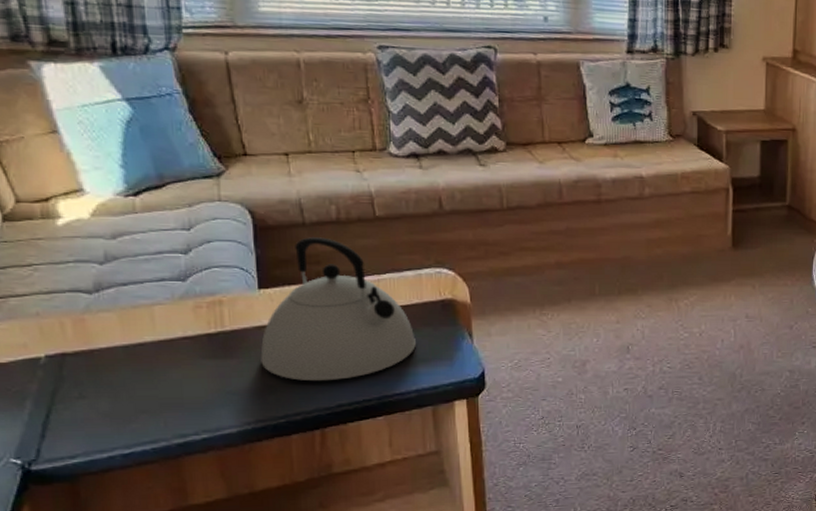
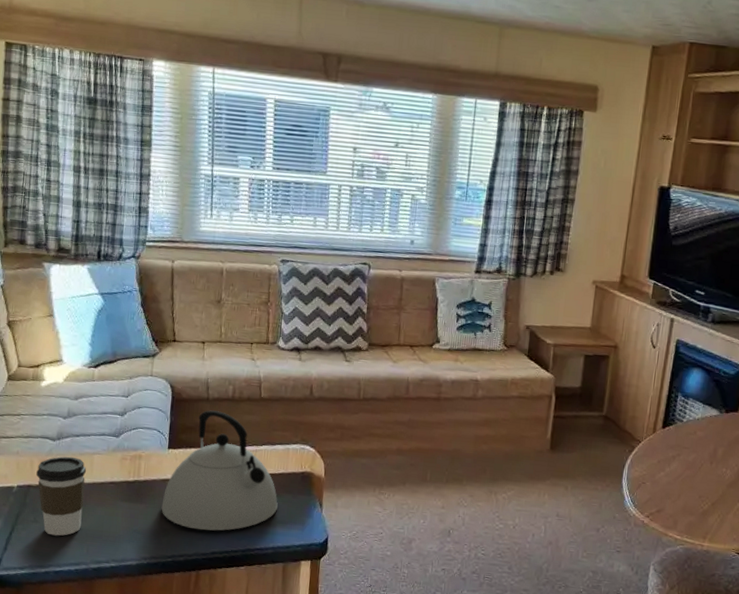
coffee cup: none [71,311,151,412] -> present [36,456,86,536]

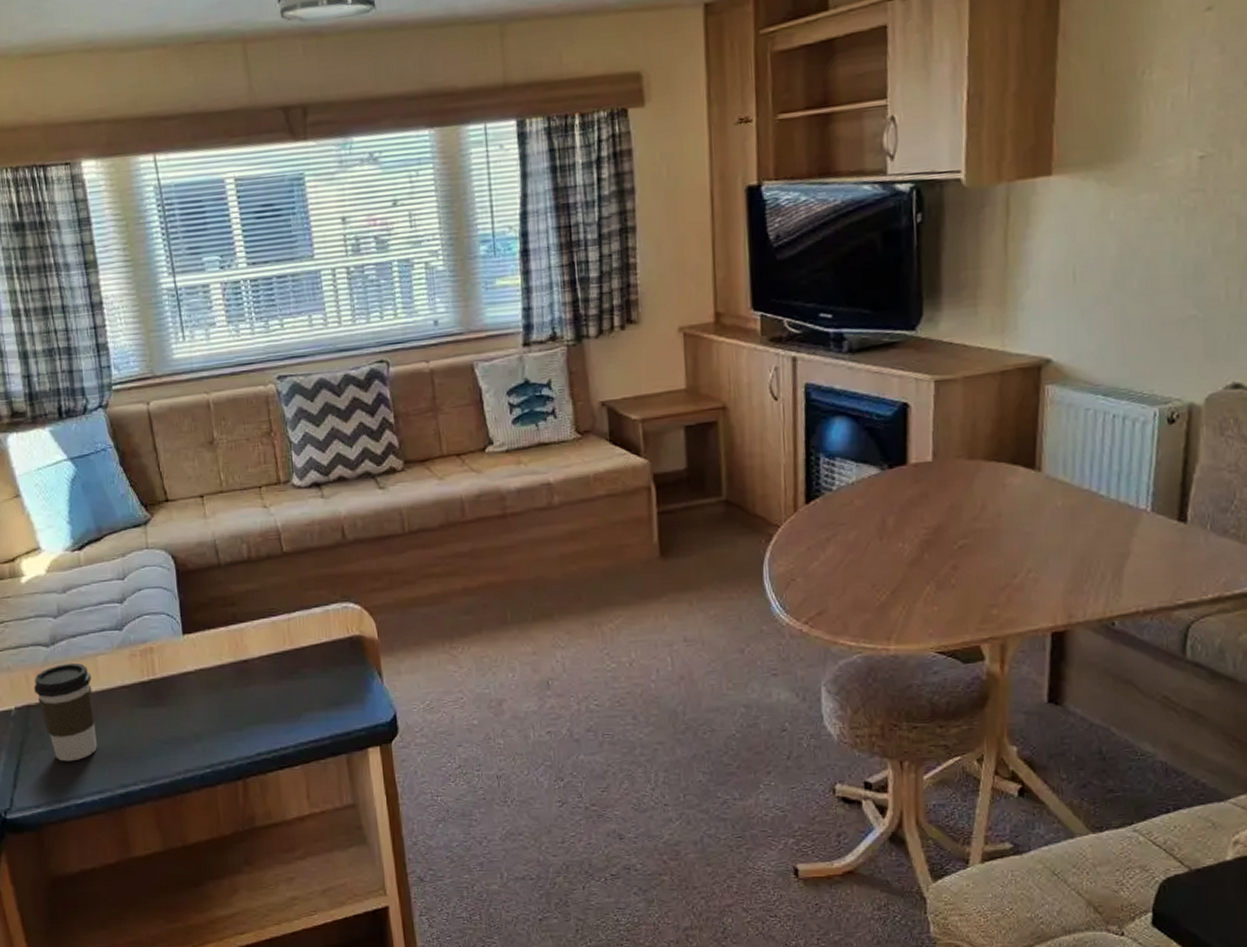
kettle: present [161,410,278,531] -> none [187,578,327,729]

